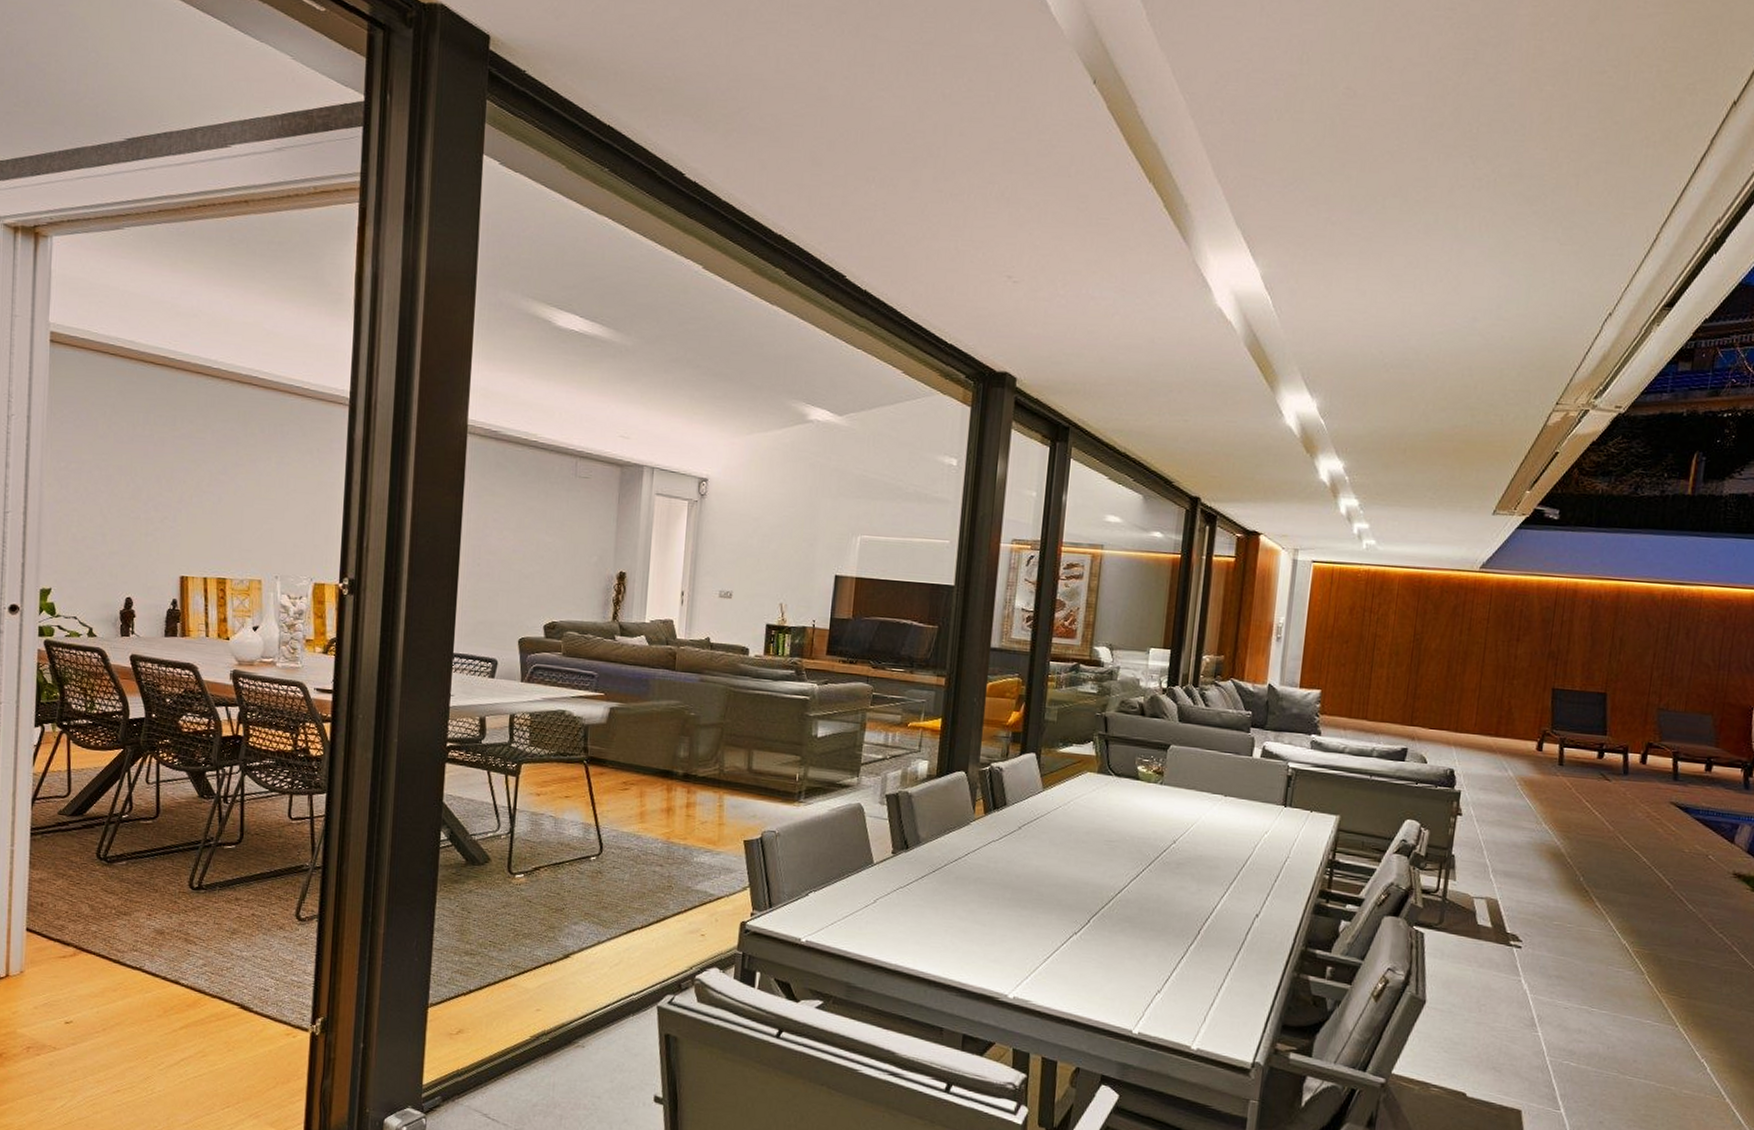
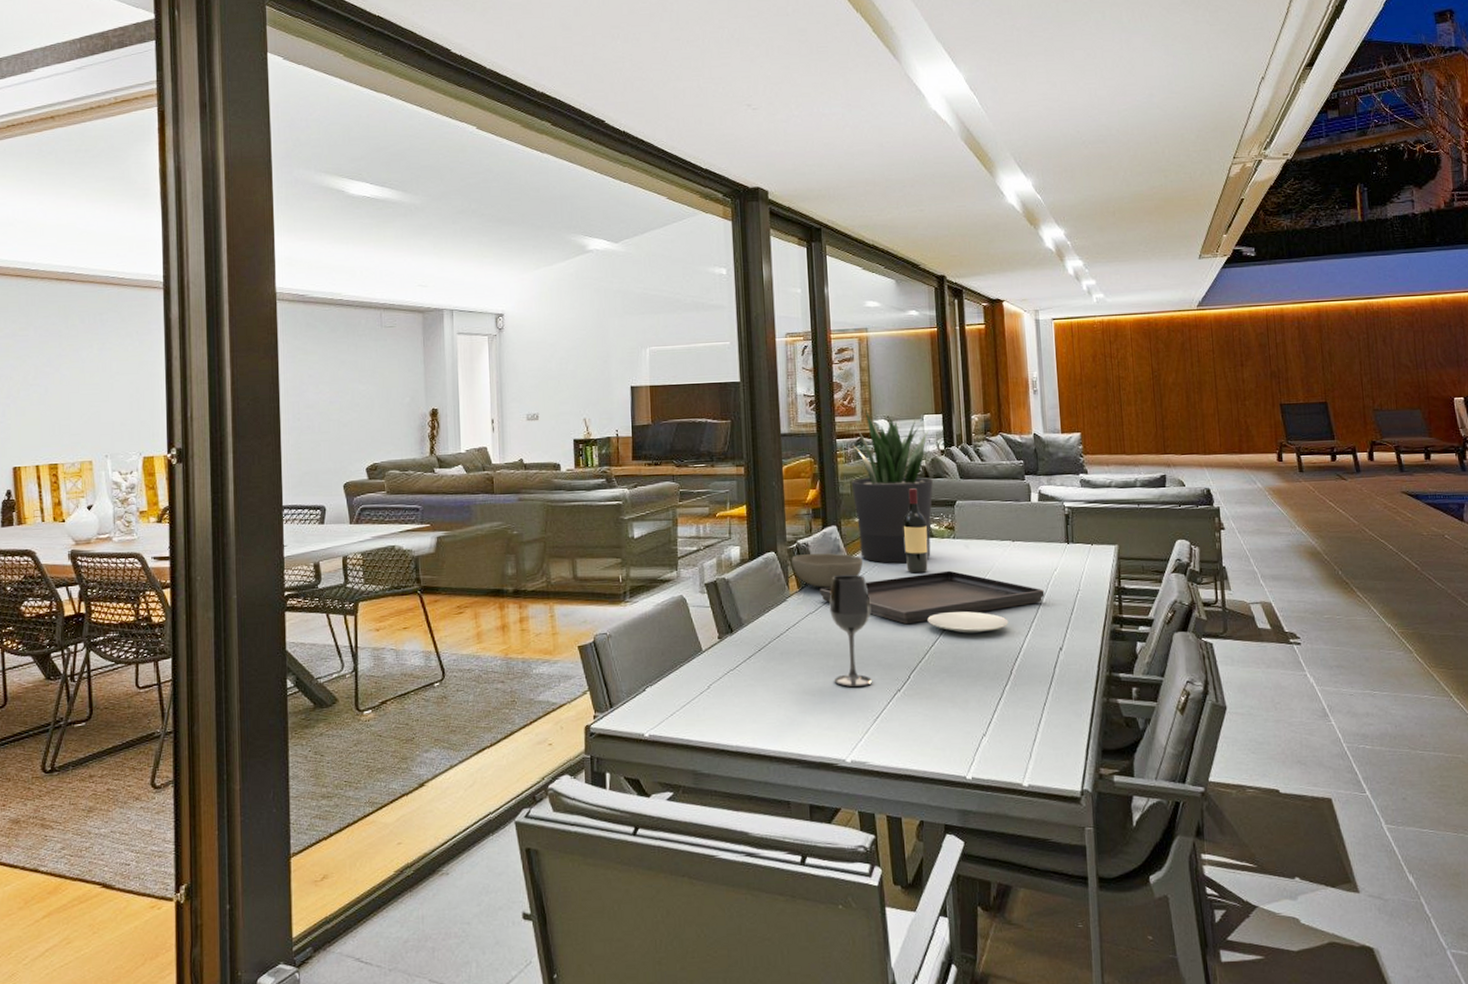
bowl: none [981,778,1059,818] -> present [791,553,863,588]
serving tray: none [1007,816,1250,868] -> present [820,570,1045,625]
wine glass: none [1009,805,1060,925] -> present [829,574,872,688]
planter: none [1057,634,1154,803] -> present [851,410,933,564]
wine bottle: none [1104,725,1135,816] -> present [903,488,928,573]
plate: none [1118,860,1206,887] -> present [927,611,1009,633]

